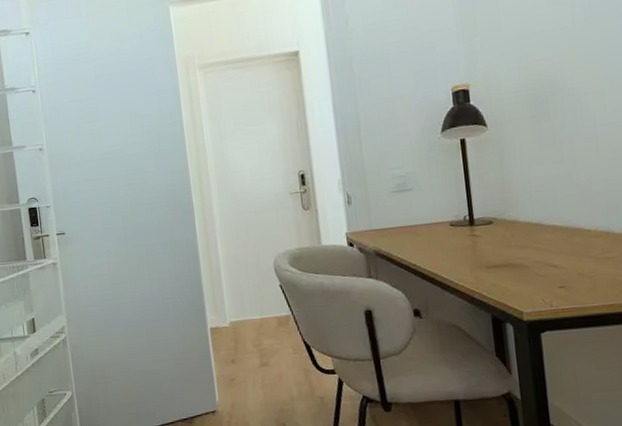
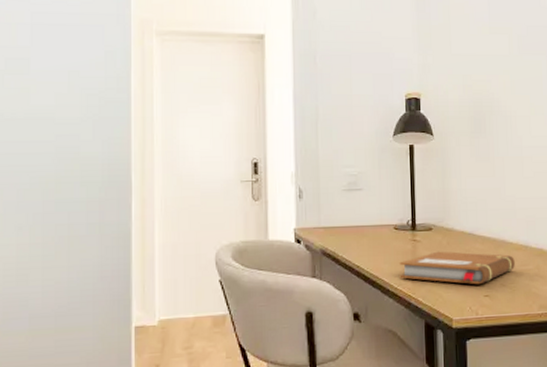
notebook: none [458,243,595,276] -> present [399,251,515,285]

